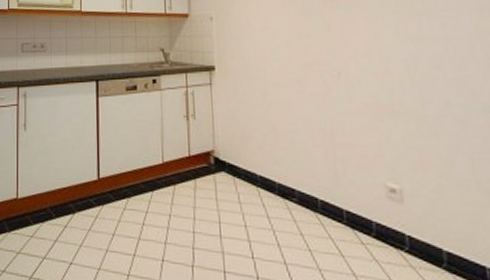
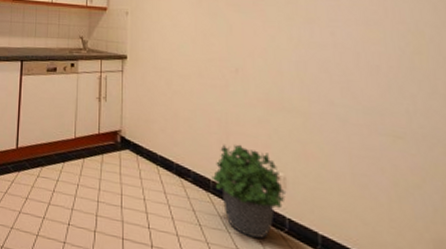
potted plant: none [319,156,404,261] -> present [212,144,287,239]

